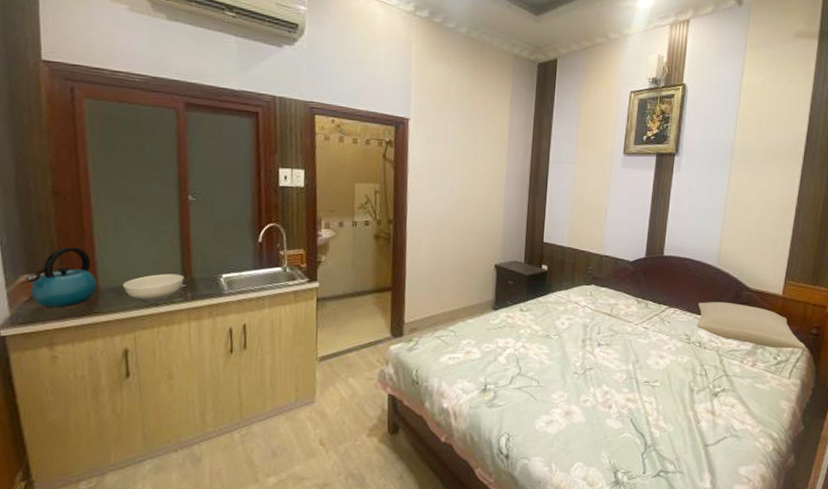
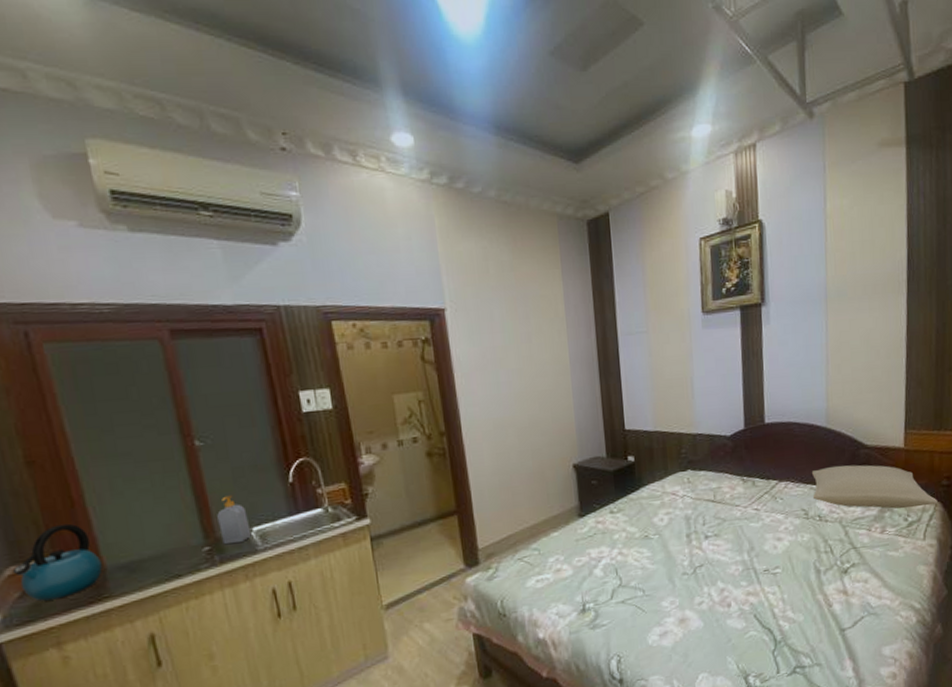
bowl: present [122,273,184,301] -> none [132,535,208,575]
soap bottle: none [195,244,221,286] -> present [217,495,252,545]

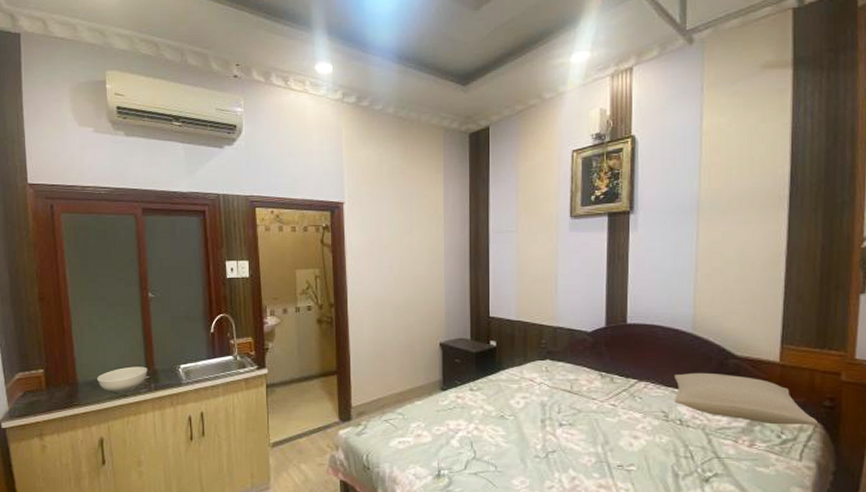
kettle: present [12,523,103,601] -> none [20,346,76,401]
bowl: none [132,535,208,575] -> present [96,366,148,393]
soap bottle: present [217,495,252,545] -> none [157,338,179,376]

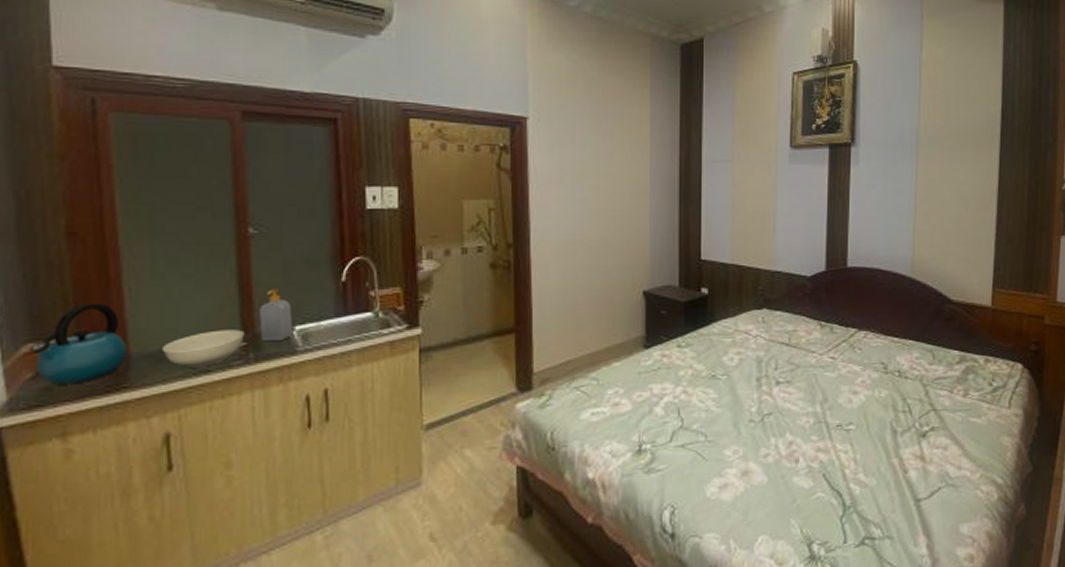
kettle: none [20,346,76,401] -> present [29,302,127,385]
soap bottle: none [157,338,179,376] -> present [259,289,293,342]
pillow: present [673,372,818,426] -> none [893,319,1025,372]

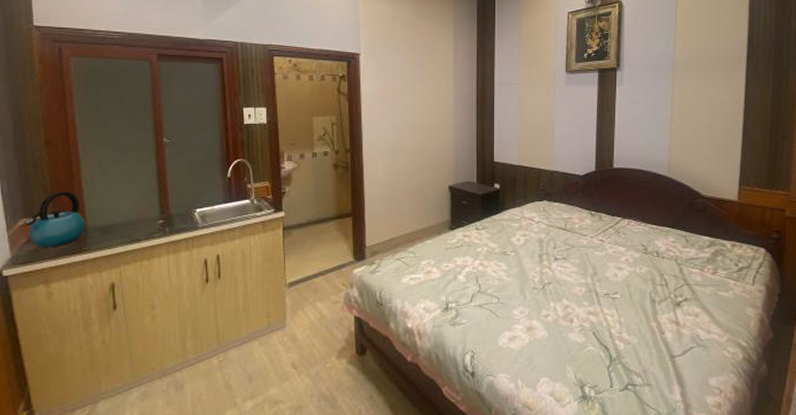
bowl: present [161,329,245,368] -> none [107,211,162,237]
soap bottle: present [259,289,293,342] -> none [172,182,195,220]

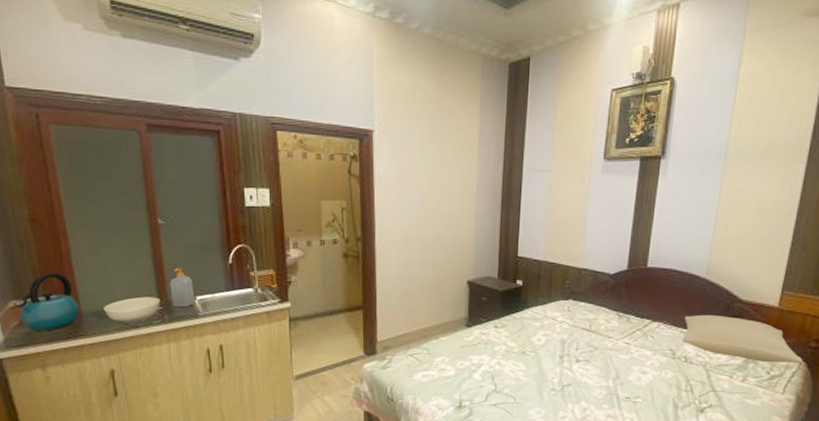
bowl: none [107,211,162,237] -> present [103,297,161,324]
soap bottle: none [172,182,195,220] -> present [170,267,195,308]
pillow: none [652,210,767,255] -> present [681,314,803,364]

